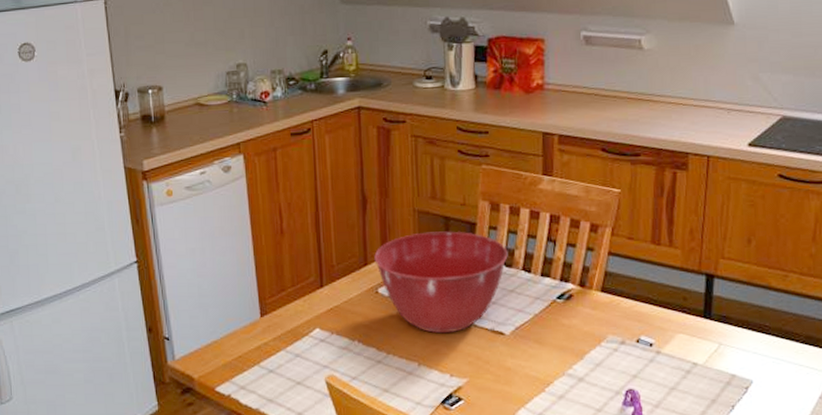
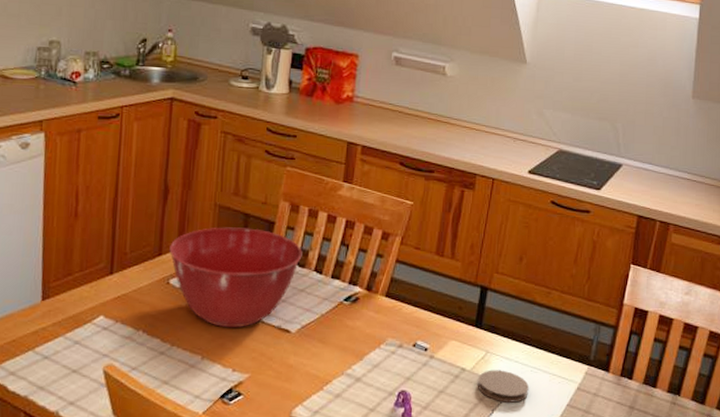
coaster: none [713,362,772,397] -> present [478,370,529,403]

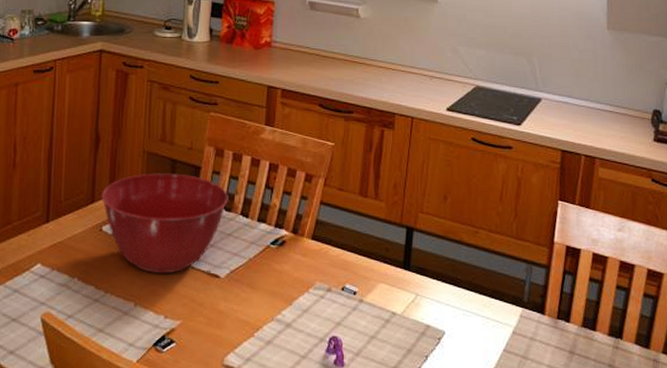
coaster: present [478,370,529,403] -> none [410,313,462,348]

